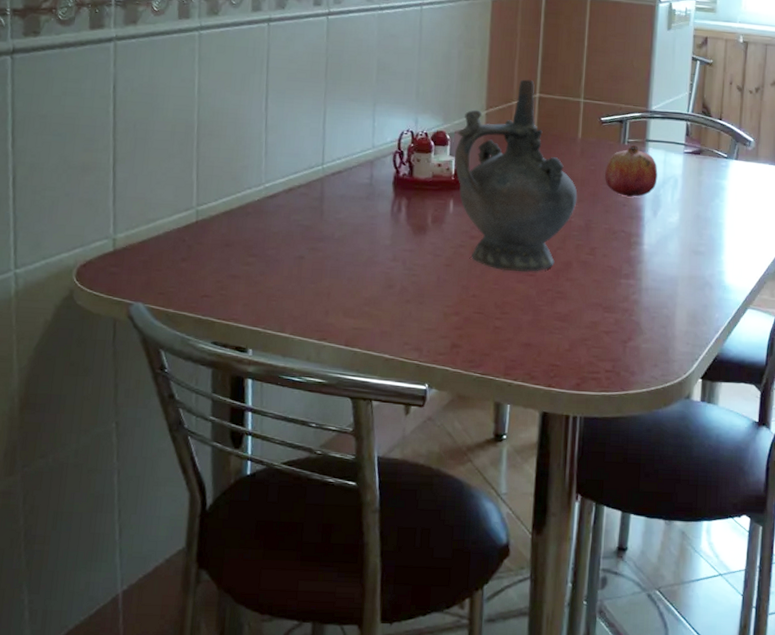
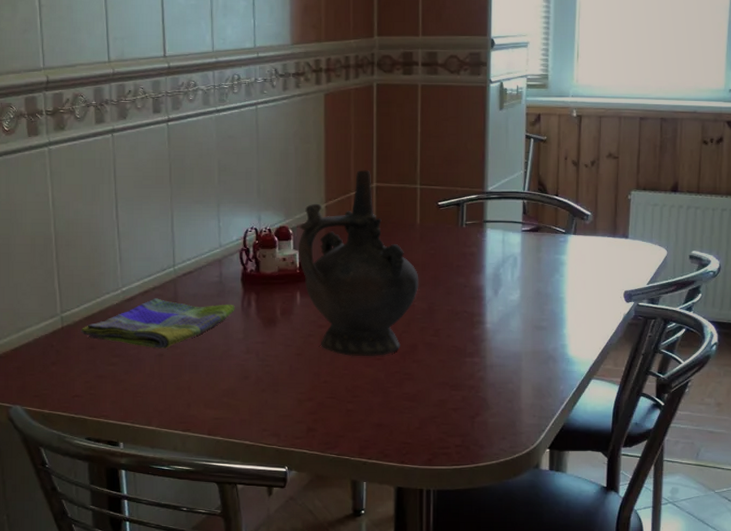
dish towel: none [216,196,384,251] -> present [80,298,235,349]
fruit: present [605,144,658,197] -> none [445,226,497,278]

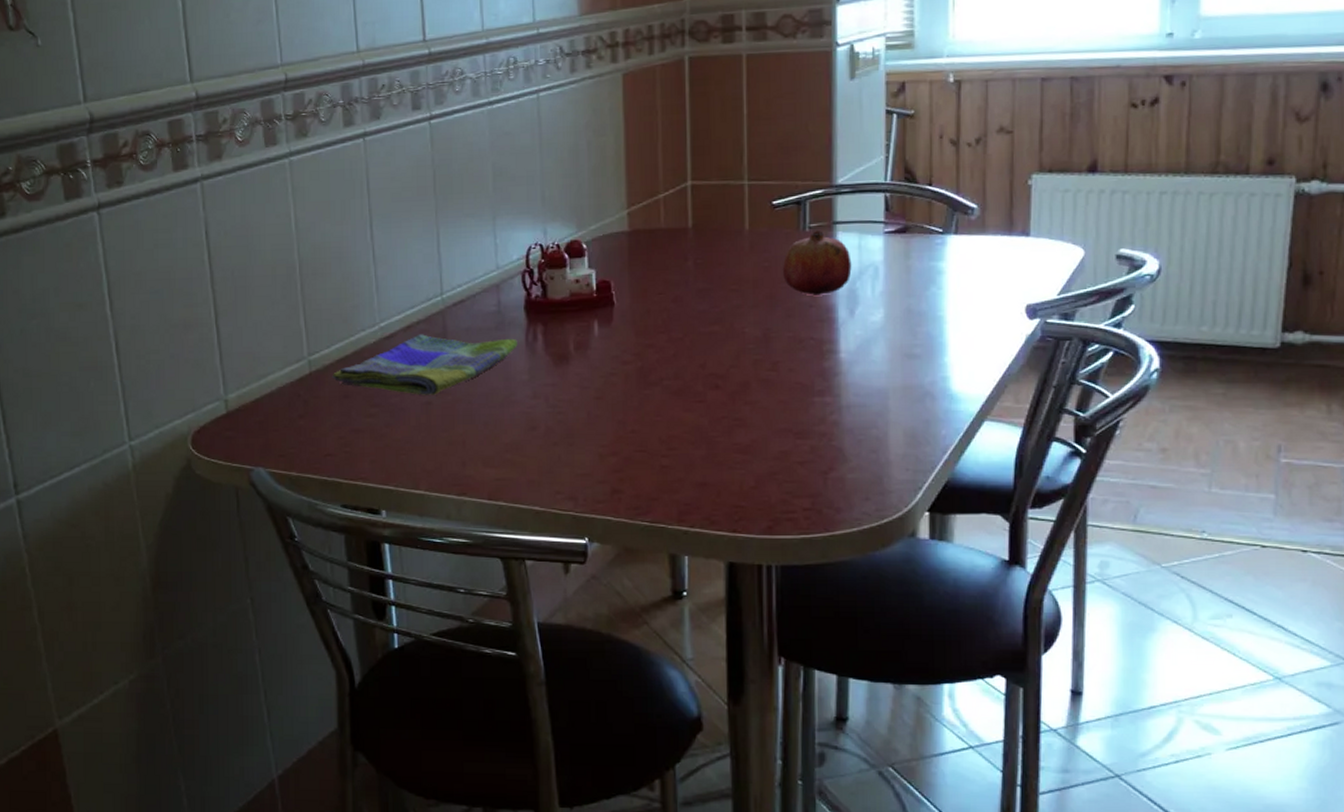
ceremonial vessel: present [299,170,419,357] -> none [595,165,750,400]
fruit: none [445,226,497,278] -> present [783,229,852,295]

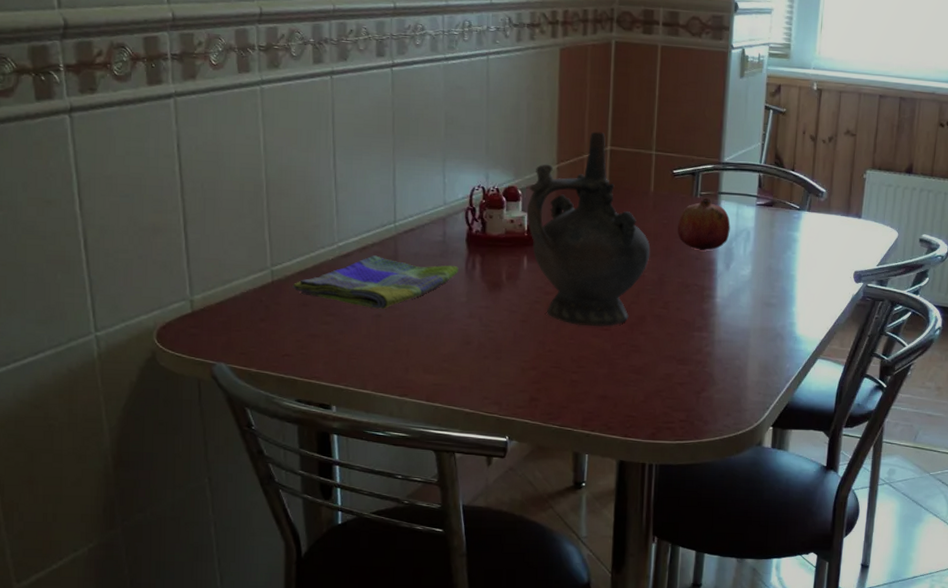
ceremonial vessel: none [595,165,750,400] -> present [527,132,651,326]

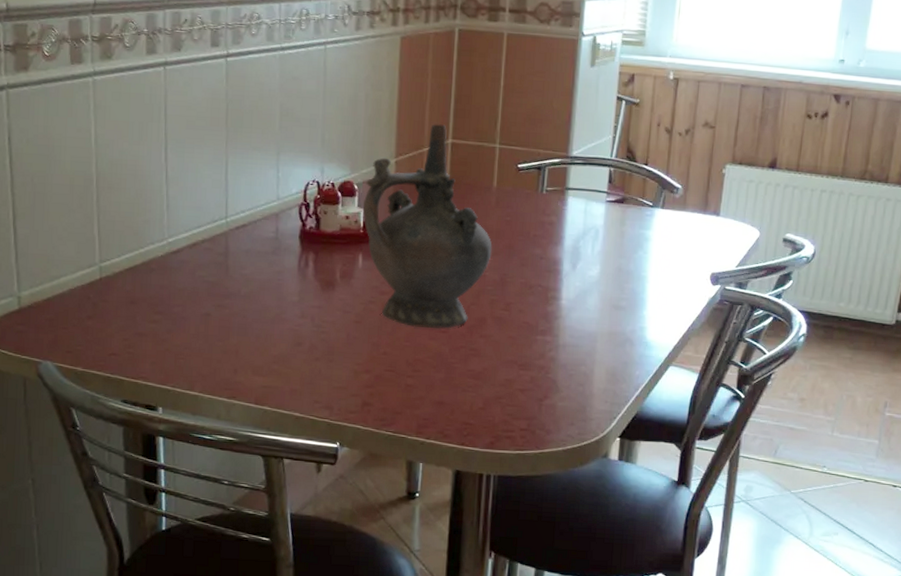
dish towel: present [292,255,459,309] -> none [120,252,291,308]
fruit: present [678,197,730,250] -> none [521,193,578,249]

